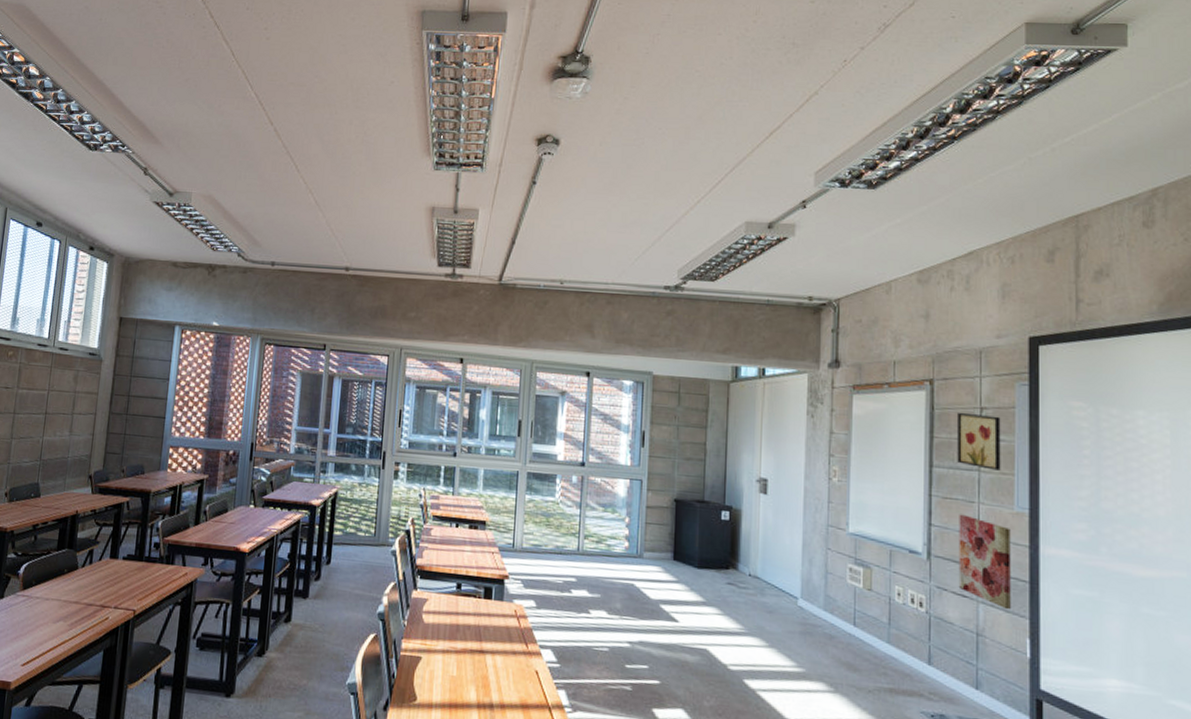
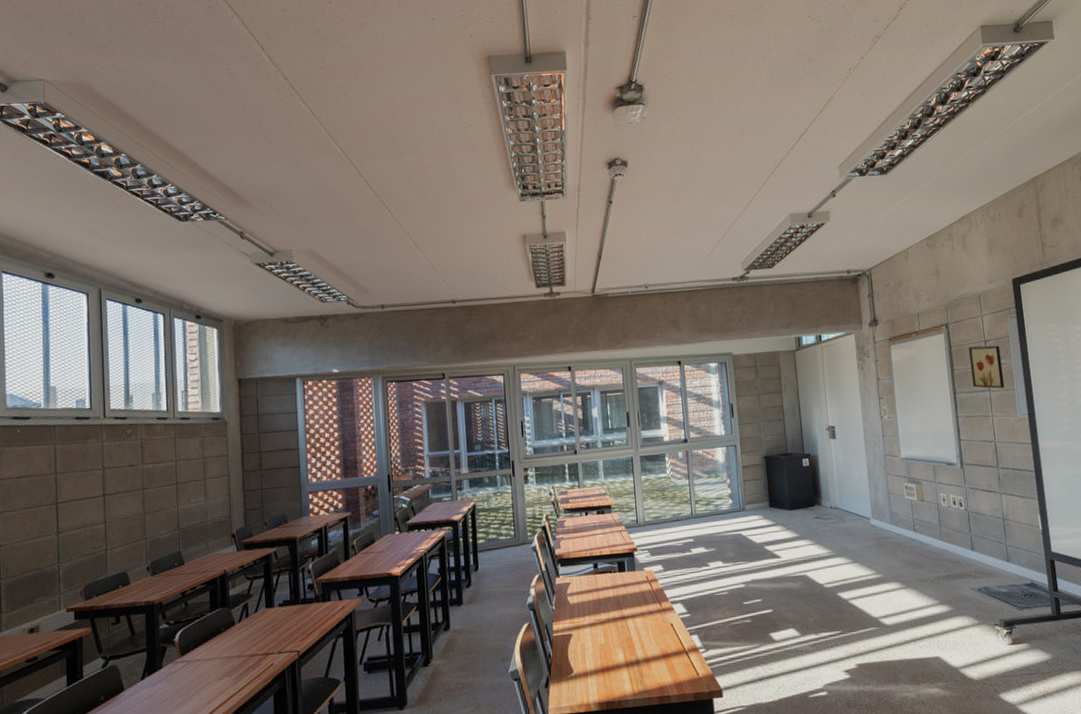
wall art: present [958,514,1011,610] -> none [979,427,1024,496]

